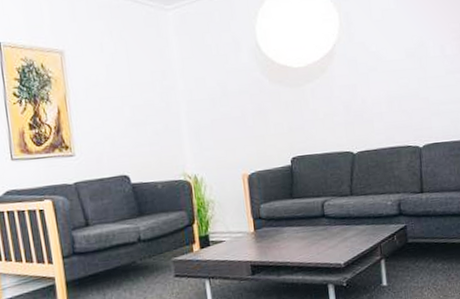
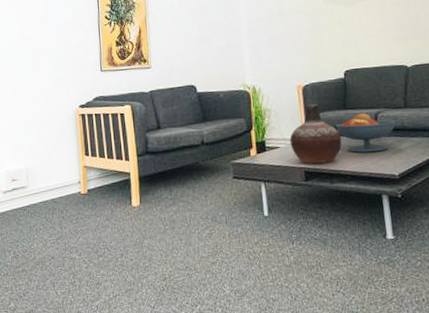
vase: none [235,193,289,257] -> present [289,103,342,164]
fruit bowl: none [282,202,342,243] -> present [335,113,396,153]

